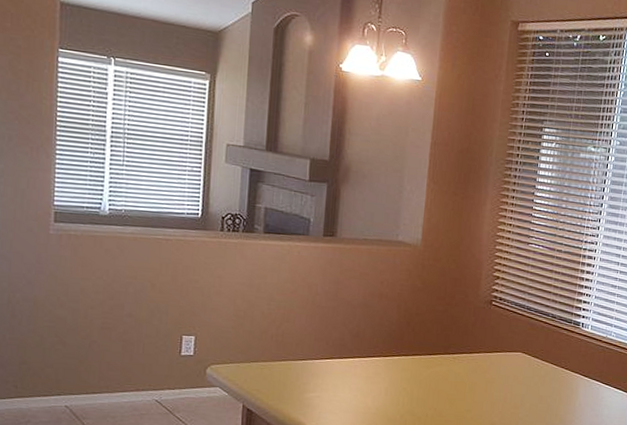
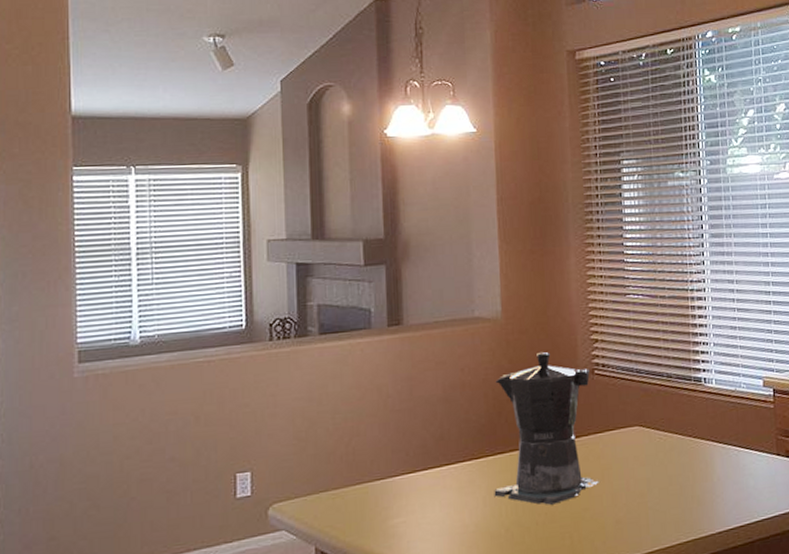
coffee maker: none [395,279,488,403] -> present [494,351,601,505]

